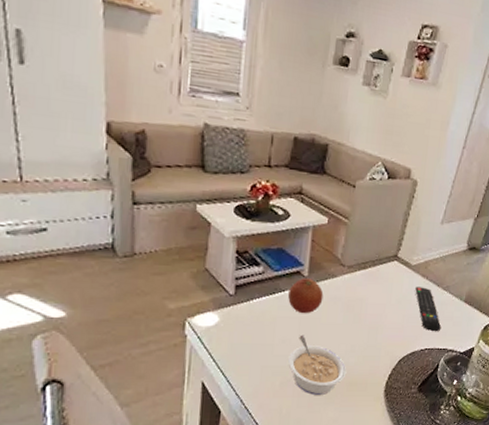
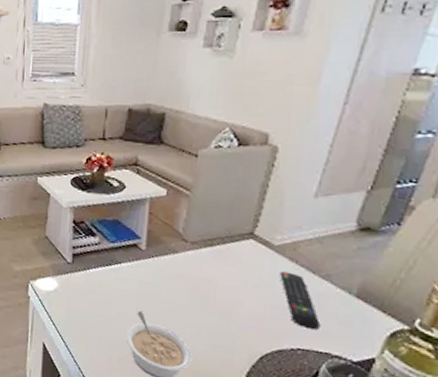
fruit: present [288,278,324,313] -> none [125,252,164,289]

